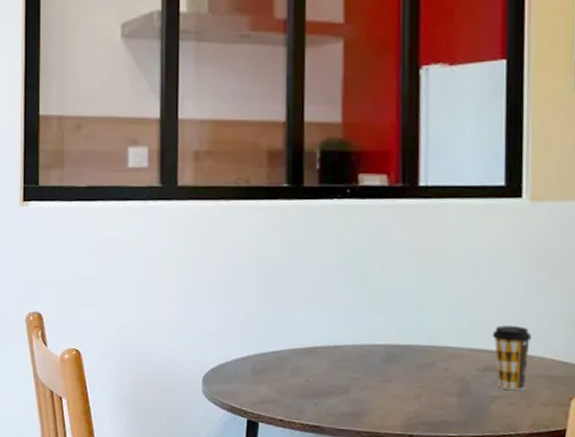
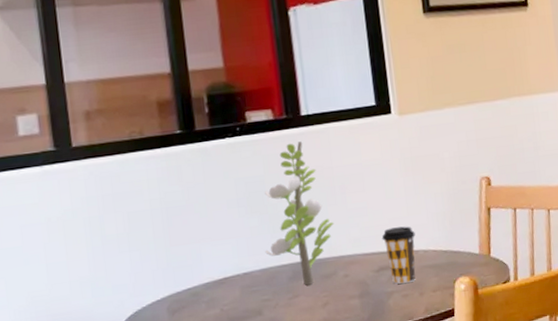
flower: none [360,214,440,372] -> present [265,141,334,285]

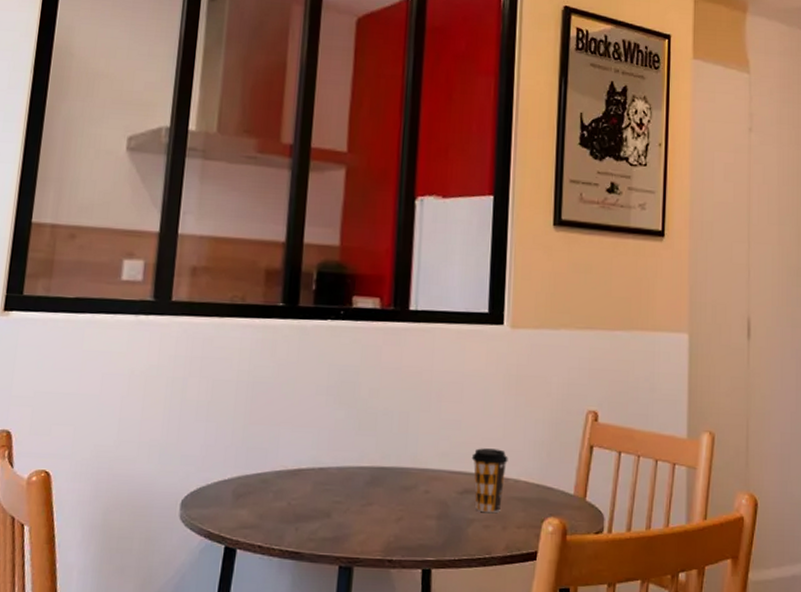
flower: present [265,141,334,285] -> none [346,337,424,494]

